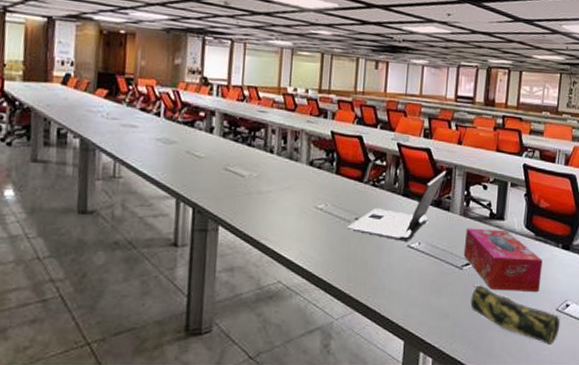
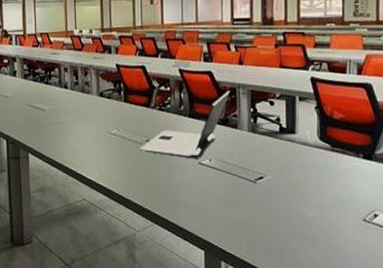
tissue box: present [463,228,542,292] -> none [255,143,343,202]
pencil case: present [470,285,560,345] -> none [268,197,369,255]

